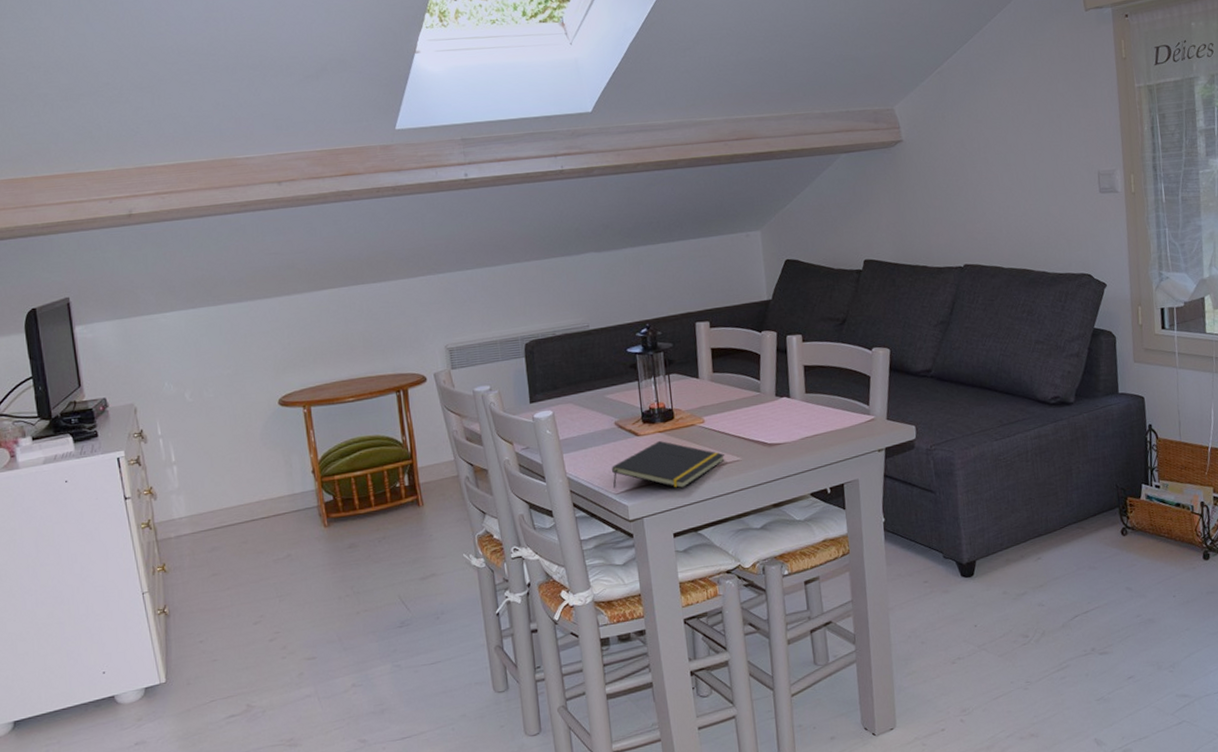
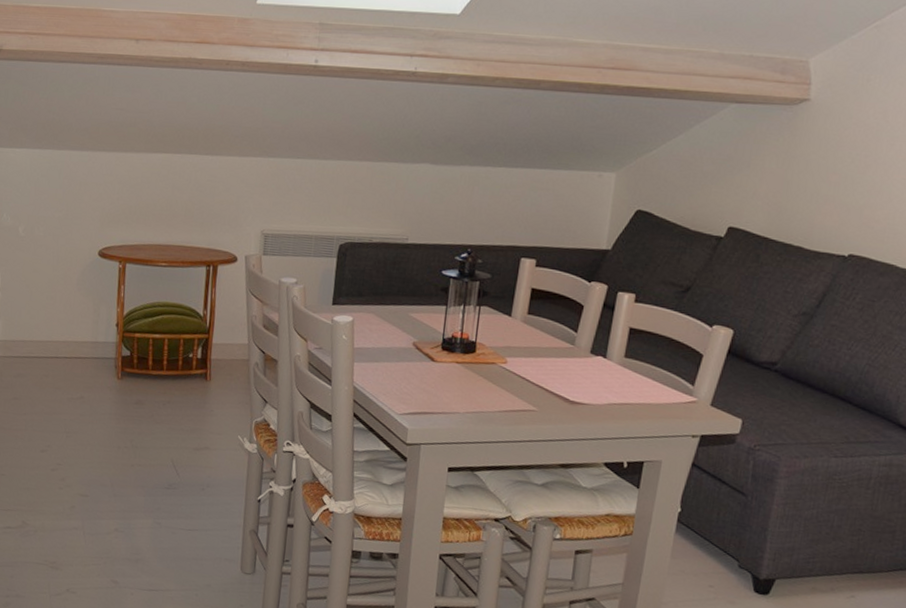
notepad: present [612,441,725,489] -> none [396,372,521,425]

